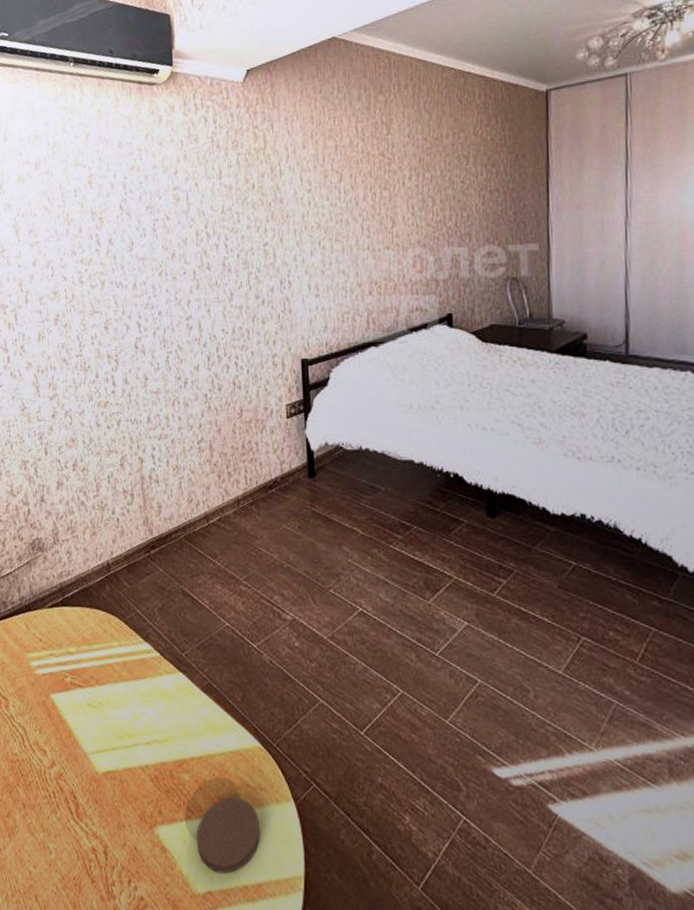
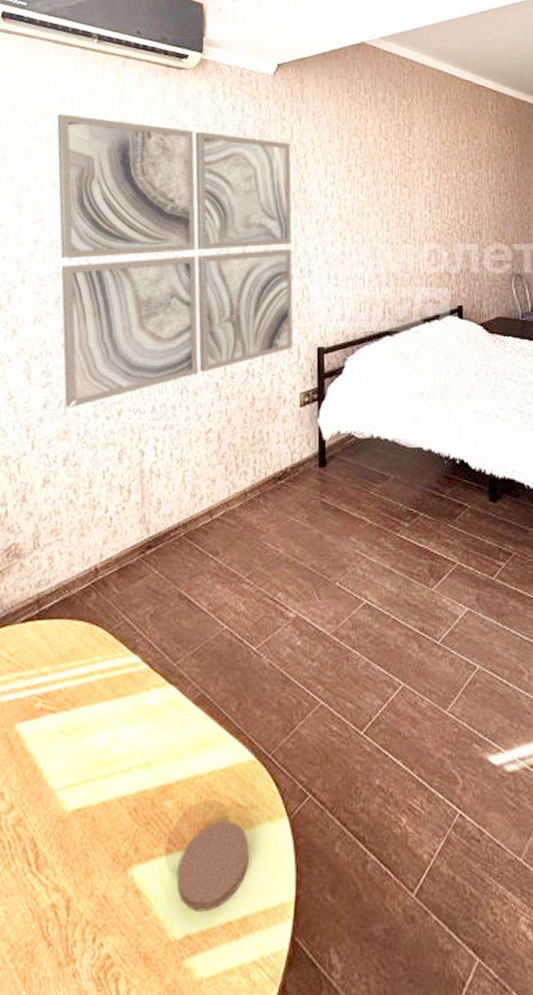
wall art: none [43,139,277,418] -> present [57,113,293,408]

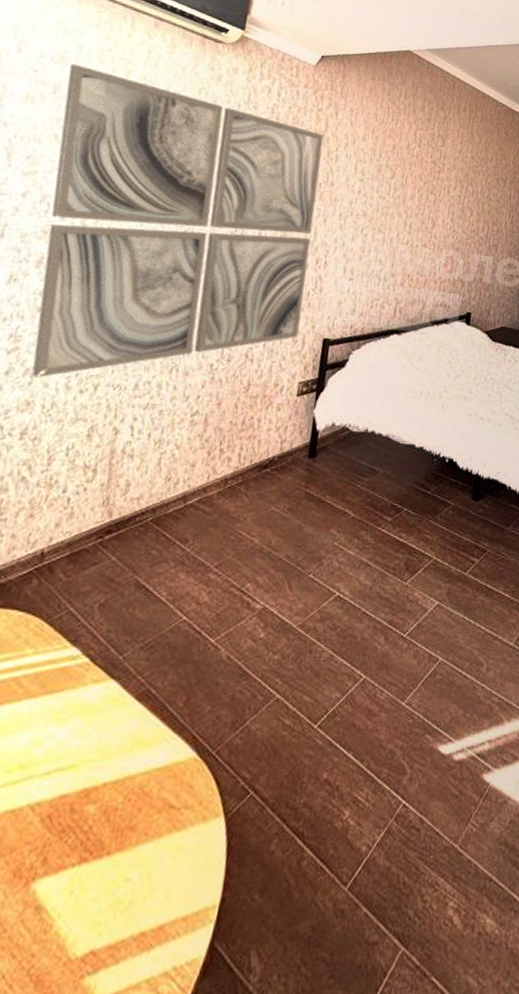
coaster: present [177,820,249,912] -> none [87,823,178,924]

